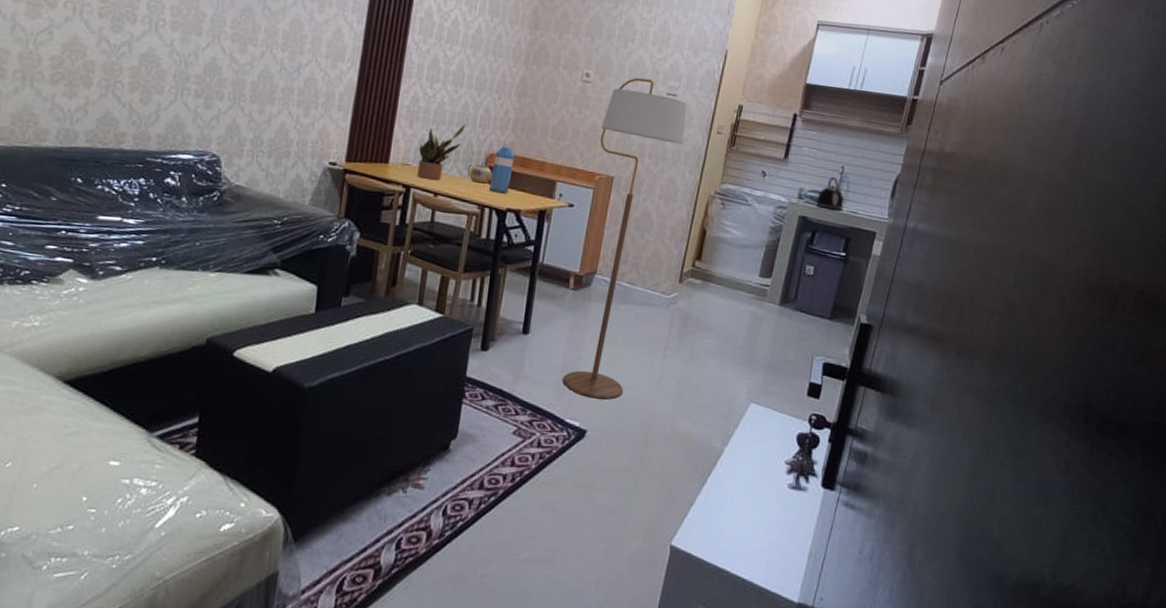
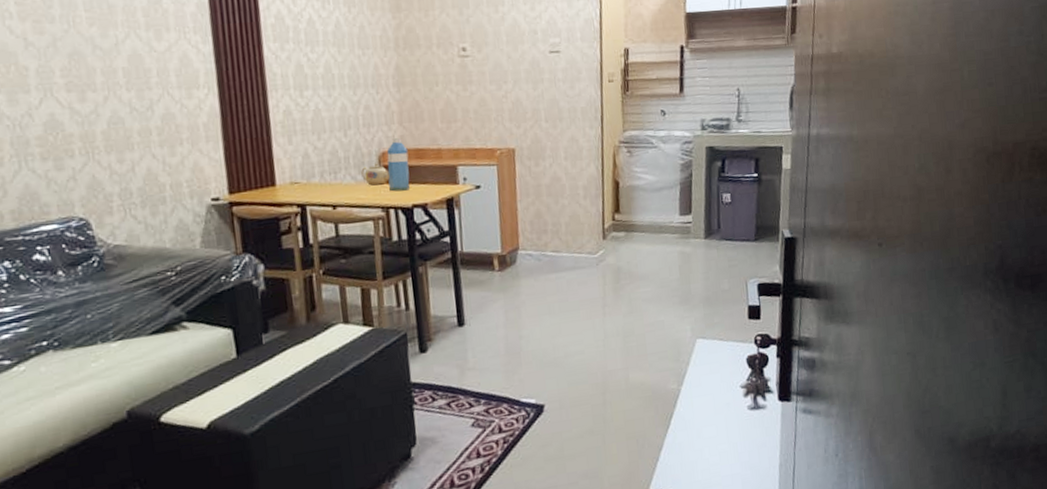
potted plant: present [417,124,466,181] -> none [304,127,349,194]
floor lamp: present [563,78,687,400] -> none [490,41,578,373]
kettle: present [816,177,844,211] -> none [719,101,747,136]

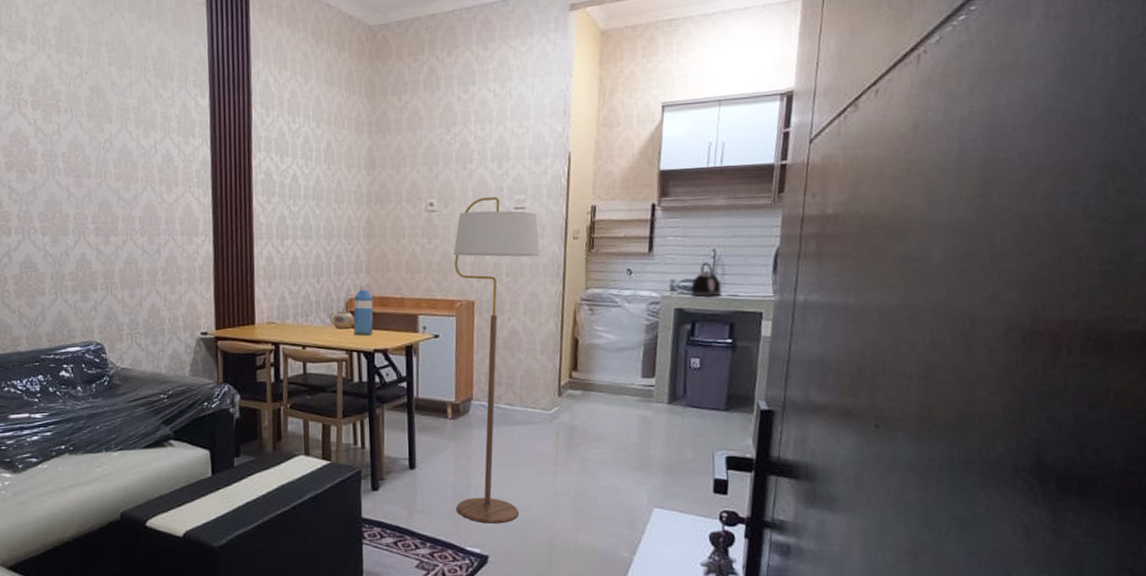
floor lamp: none [490,41,578,373] -> present [453,197,540,524]
kettle: none [719,101,747,136] -> present [691,262,722,298]

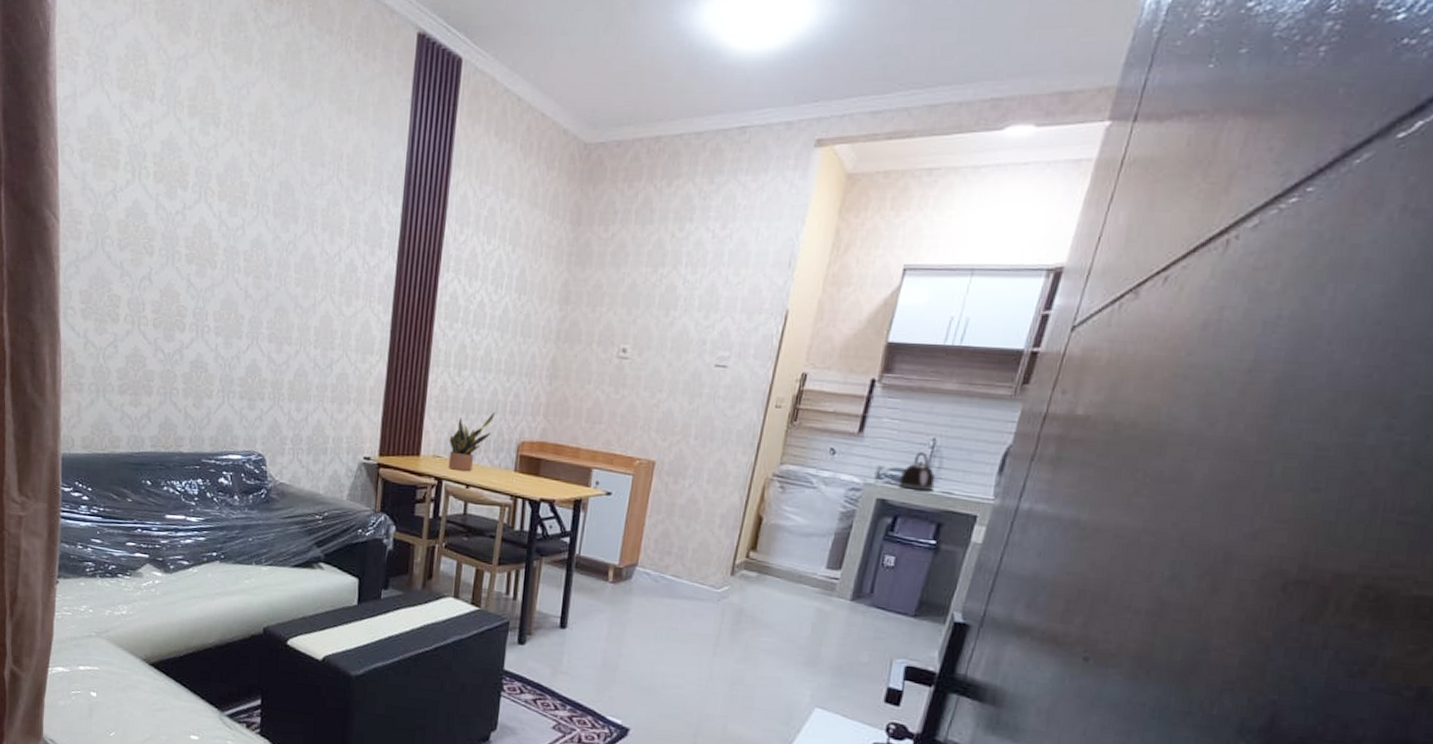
potted plant: none [280,274,321,334] -> present [448,412,496,472]
teapot: present [330,308,355,330] -> none [498,451,525,475]
water bottle: present [353,286,374,336] -> none [522,430,547,484]
floor lamp: present [453,197,540,524] -> none [603,350,739,698]

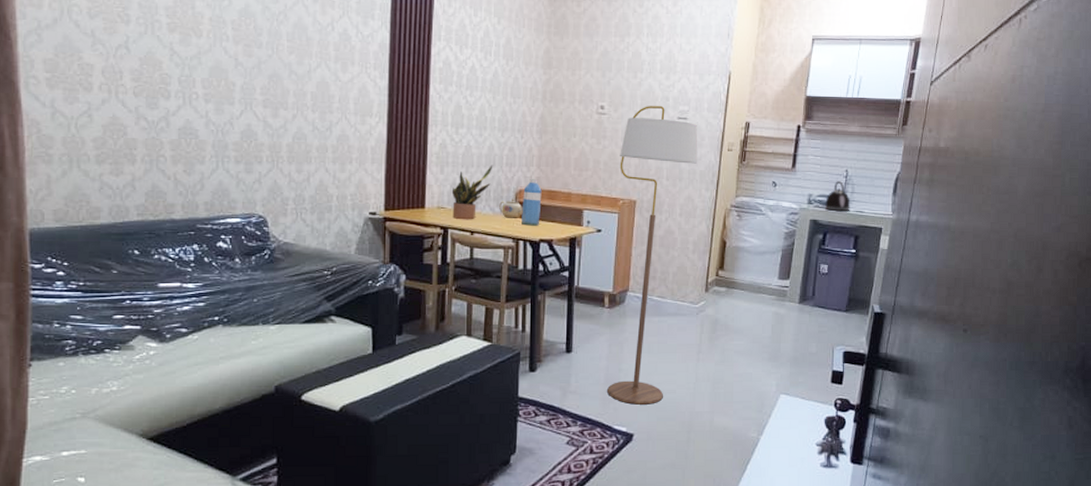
teapot: none [498,451,525,475] -> present [499,198,523,220]
water bottle: none [522,430,547,484] -> present [522,179,542,226]
floor lamp: none [603,350,739,698] -> present [607,106,698,405]

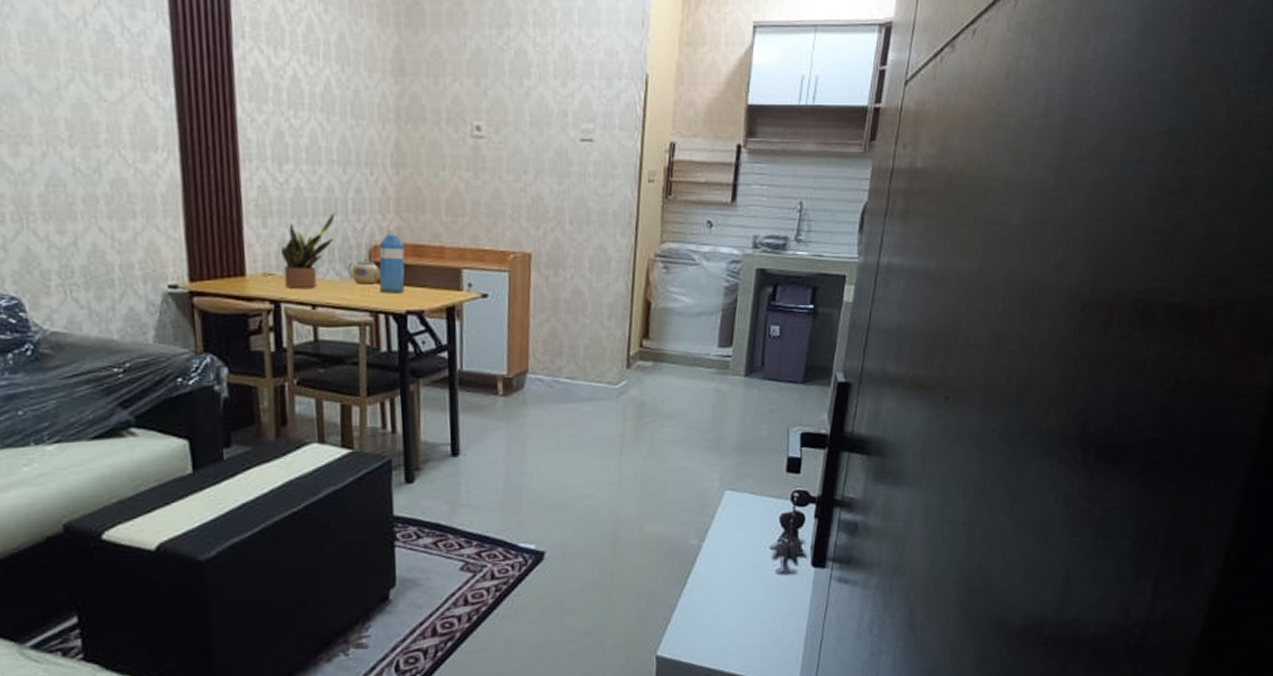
floor lamp: present [607,106,698,405] -> none [506,124,610,516]
kettle: present [825,181,851,212] -> none [775,217,806,257]

